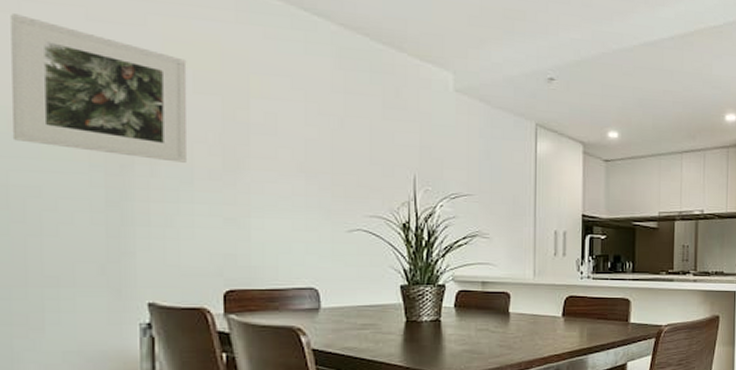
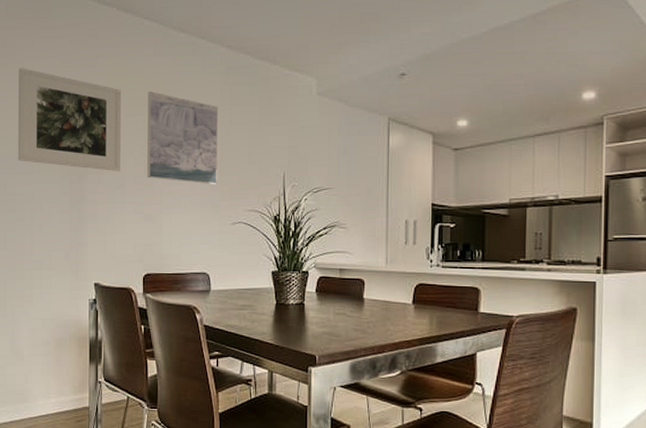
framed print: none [227,66,328,185] -> present [147,91,218,184]

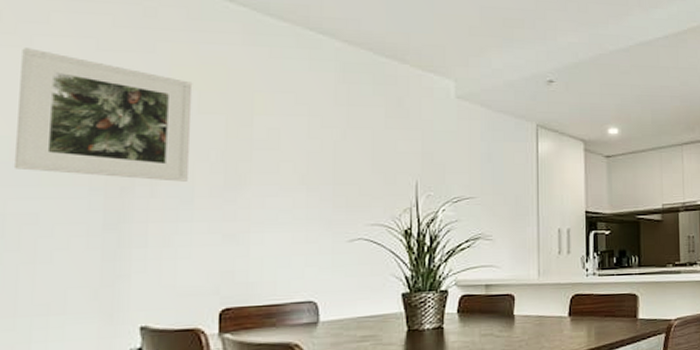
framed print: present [147,91,218,184] -> none [229,86,331,196]

